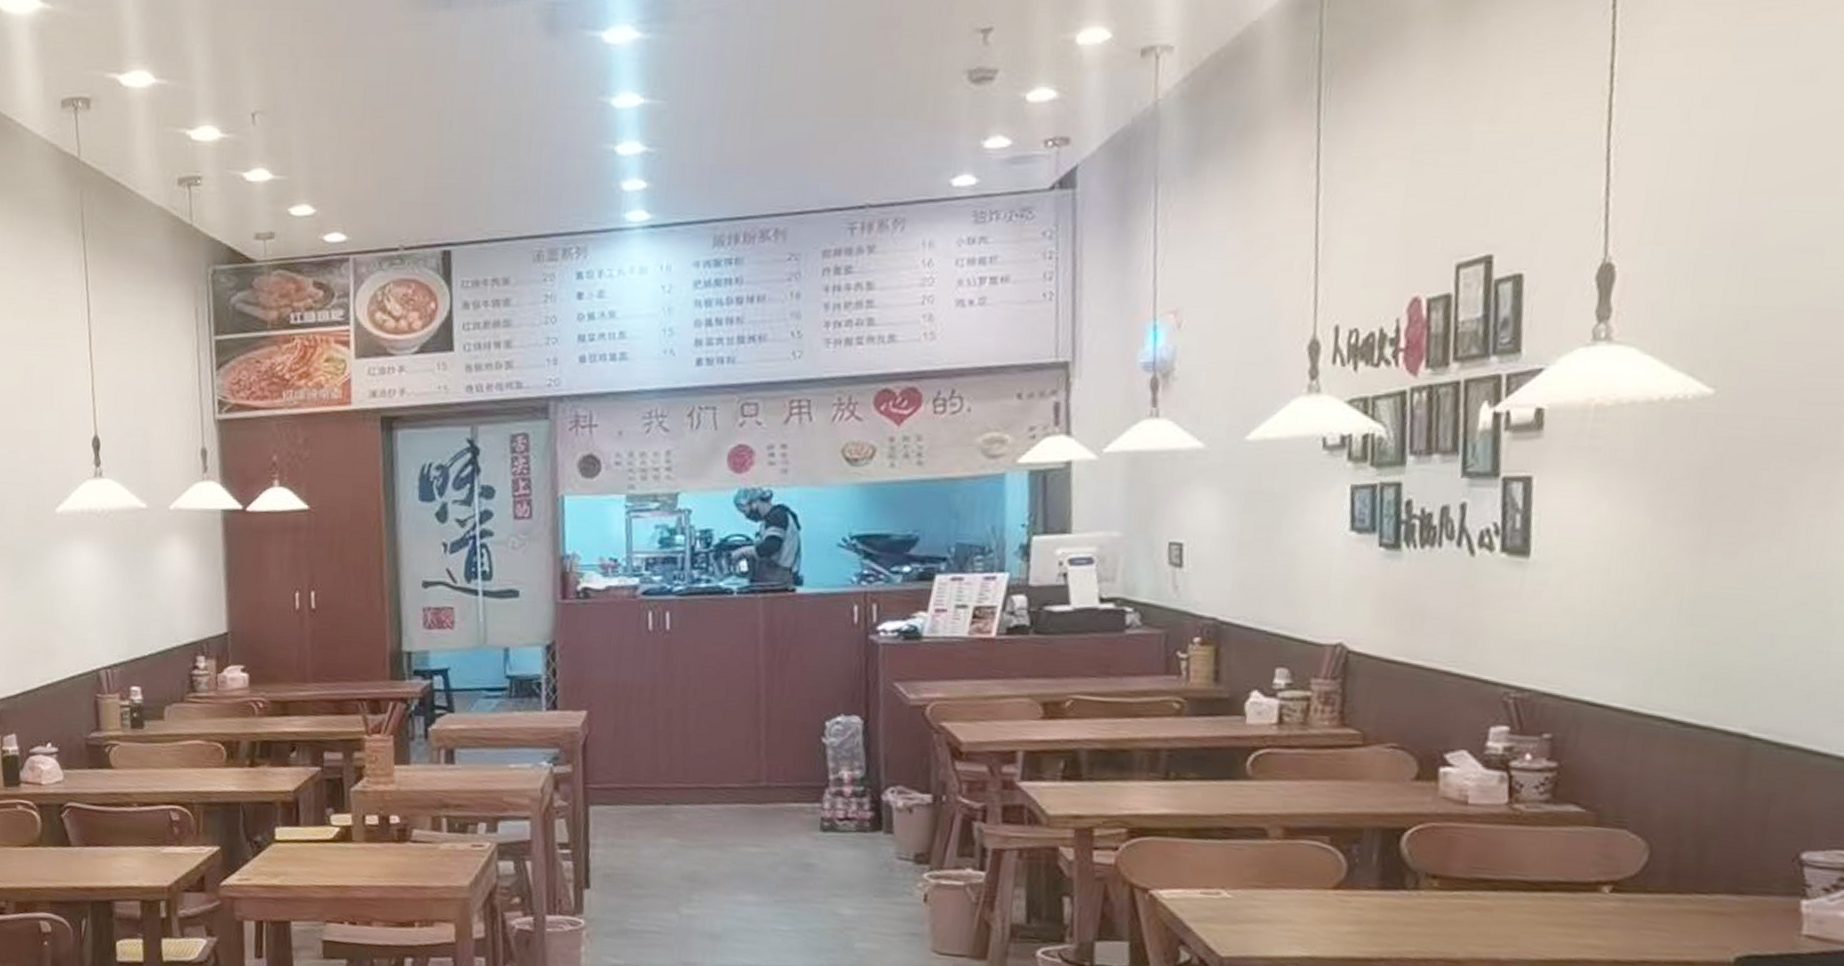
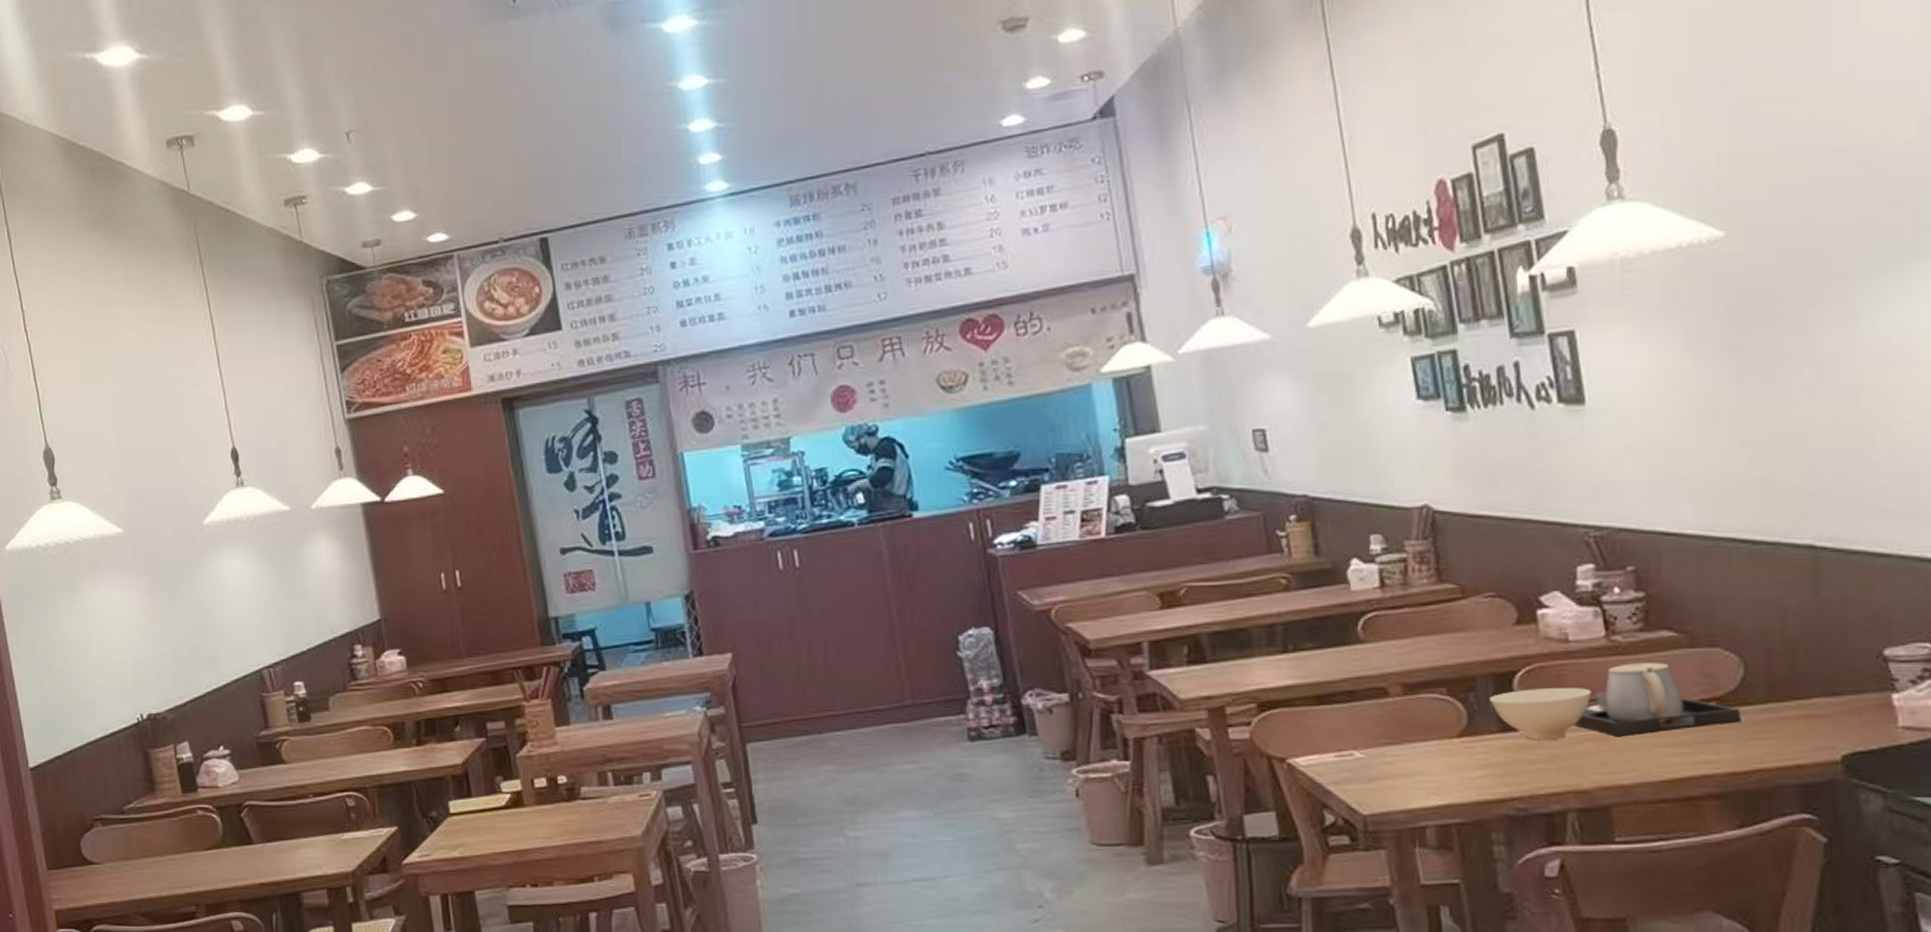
bowl: none [1373,848,1483,904] -> present [1489,688,1591,741]
teapot: none [1457,834,1637,911] -> present [1573,663,1741,737]

